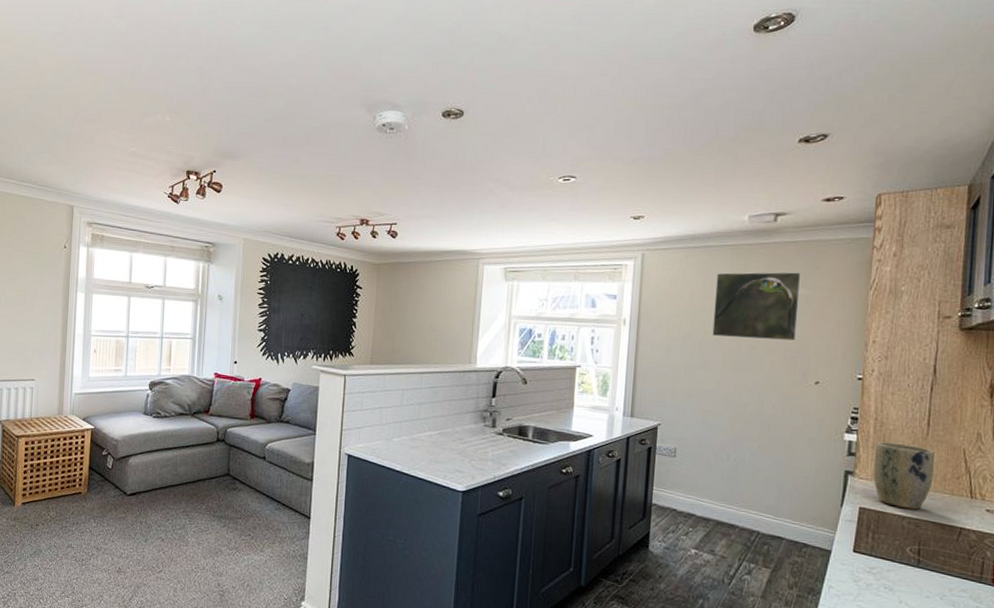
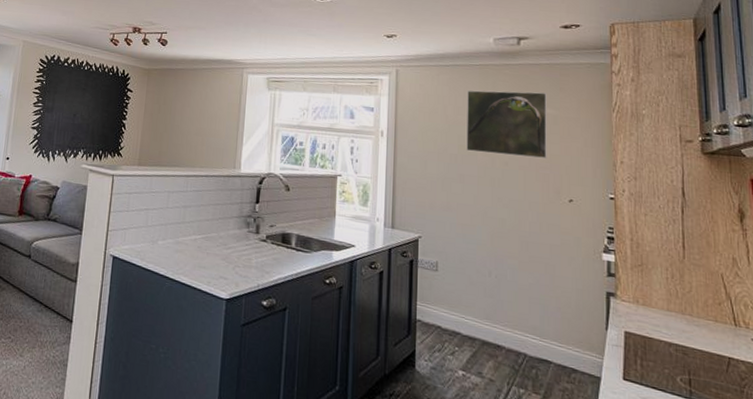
plant pot: present [873,442,935,510] -> none [633,263,695,337]

